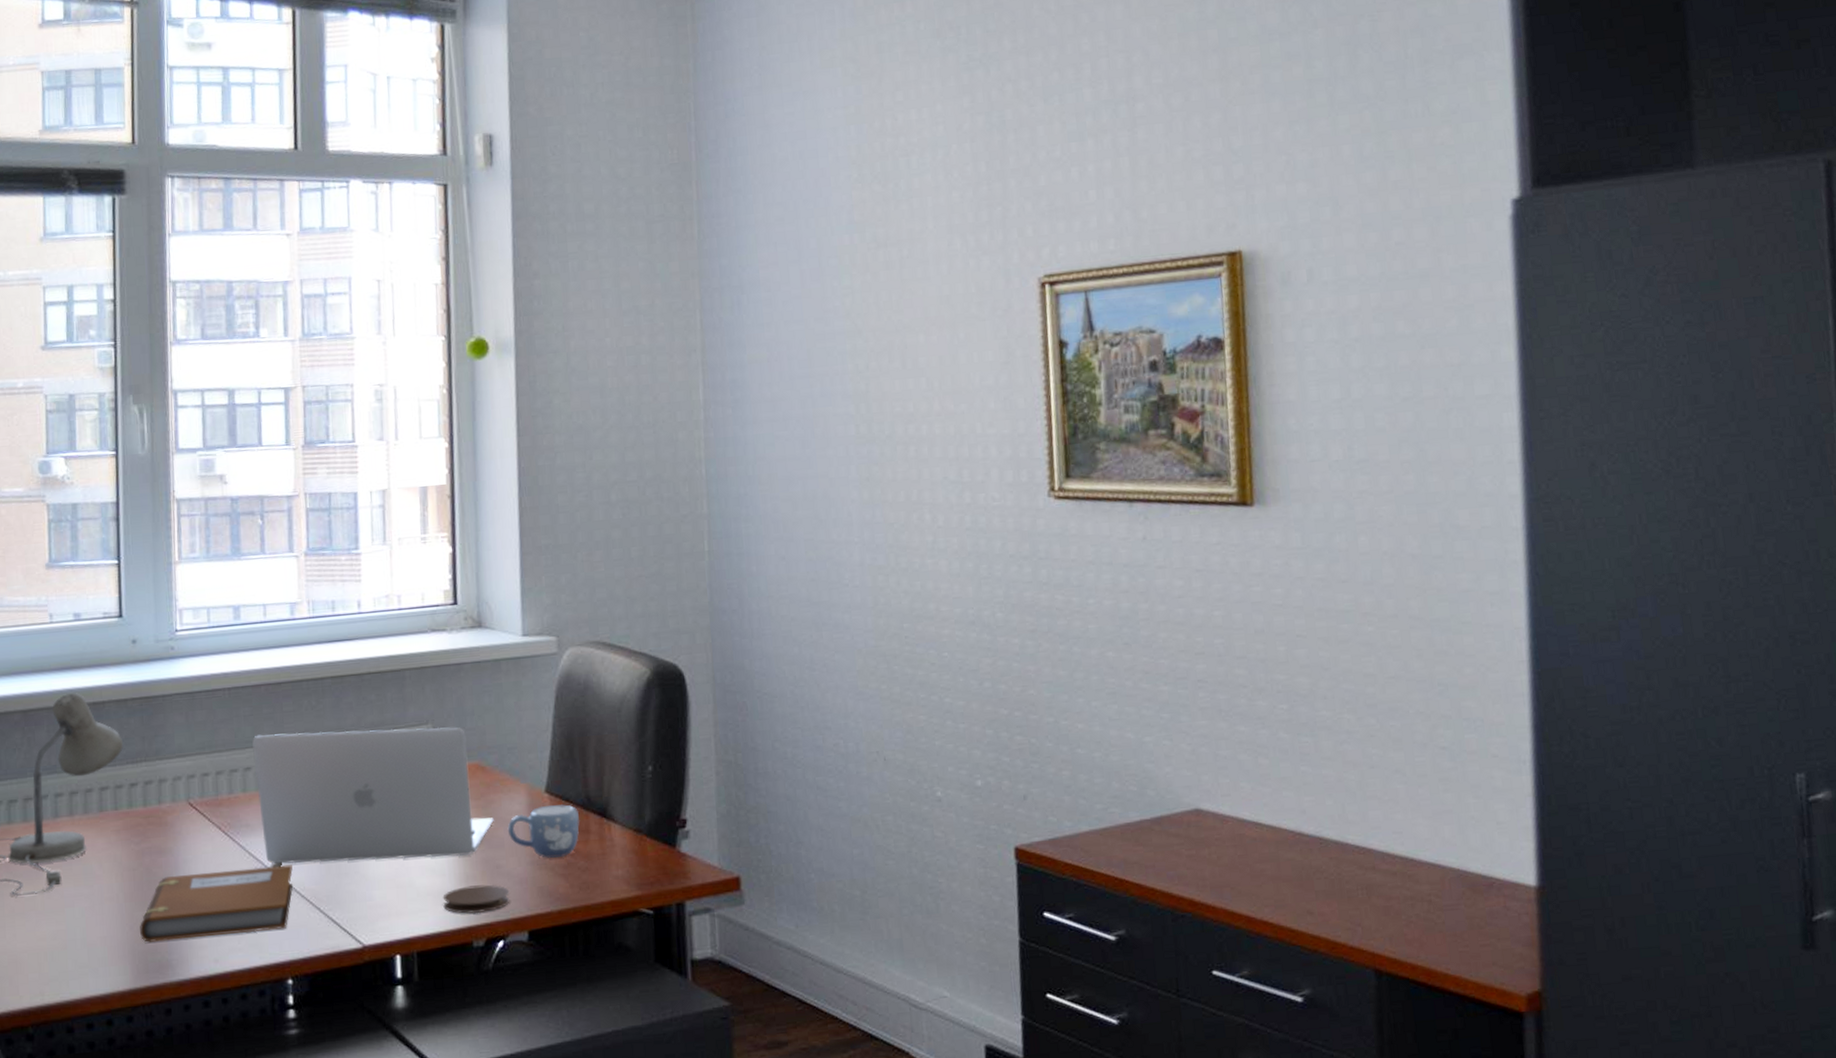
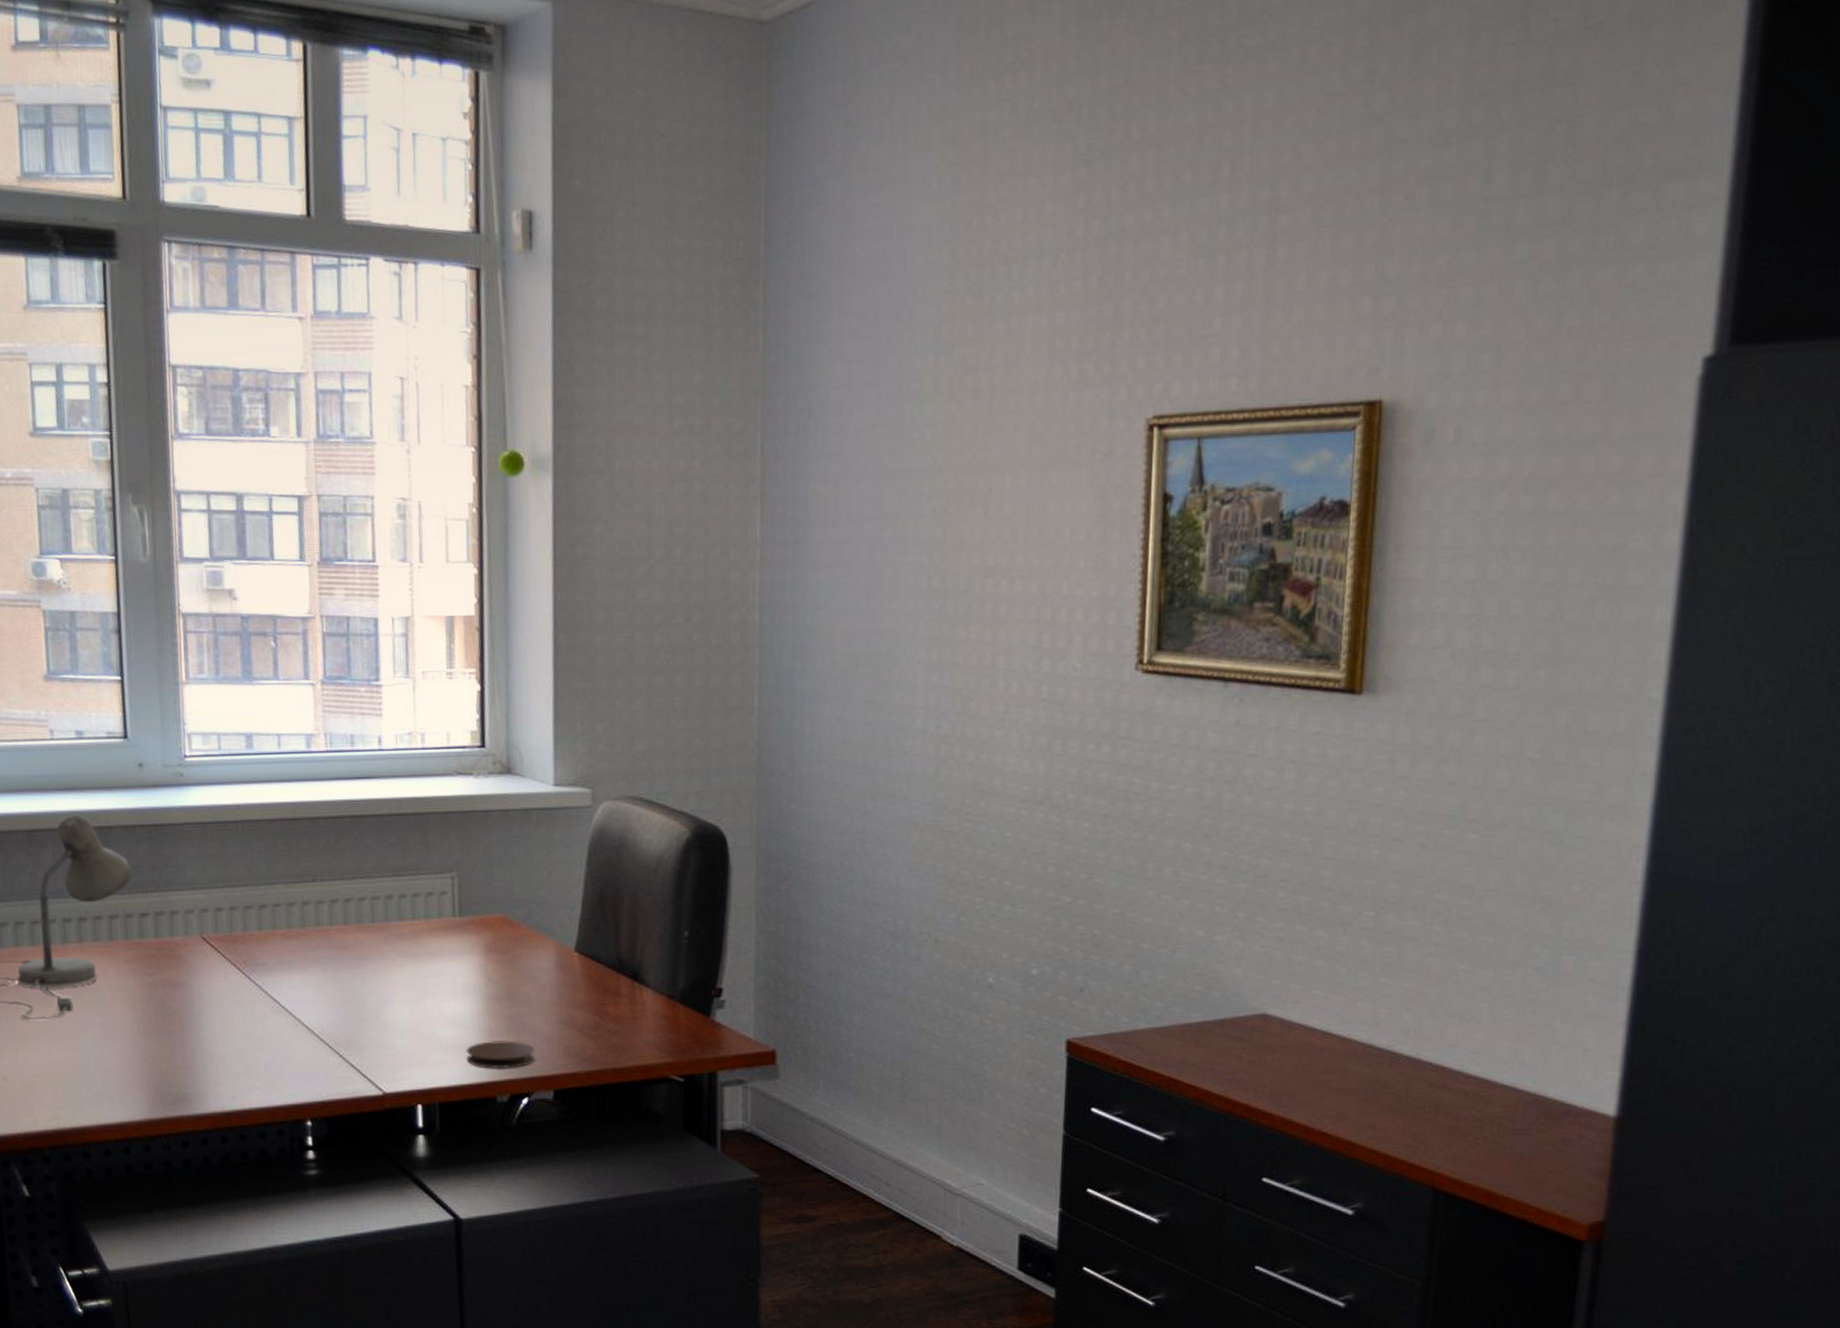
notebook: present [140,864,293,942] -> none [155,1007,312,1075]
laptop: present [252,727,494,864] -> none [267,871,520,1010]
mug: present [507,804,580,858] -> none [534,965,611,1018]

